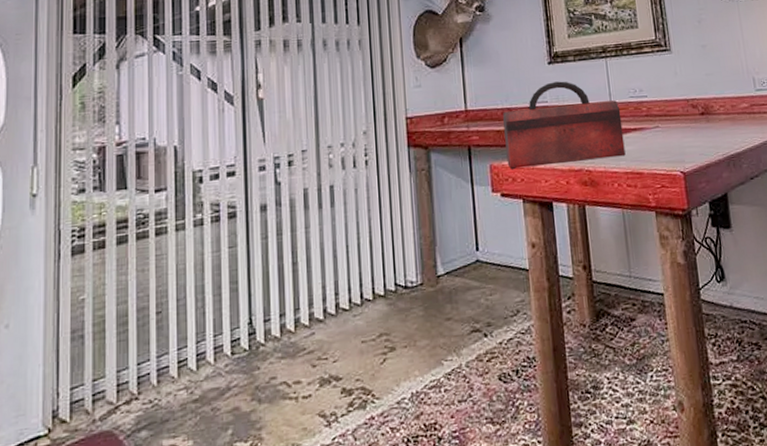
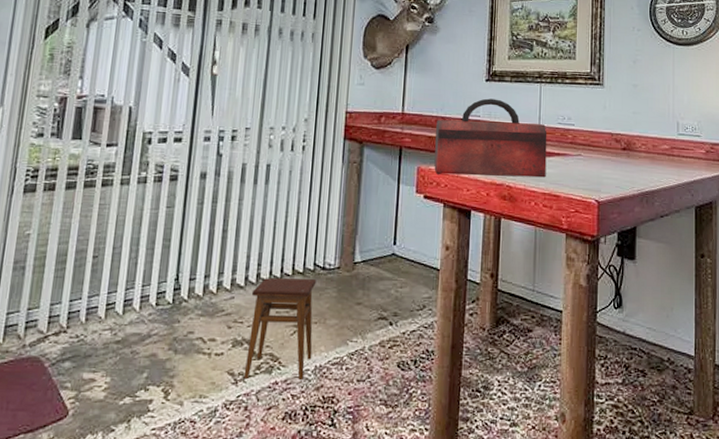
stool: none [333,300,407,420] -> present [243,278,317,380]

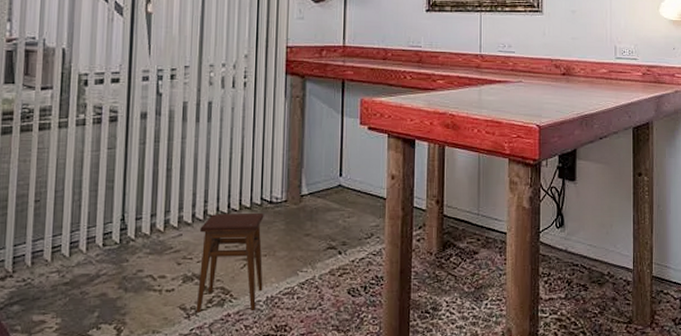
toolbox: present [434,98,547,178] -> none [377,29,488,106]

